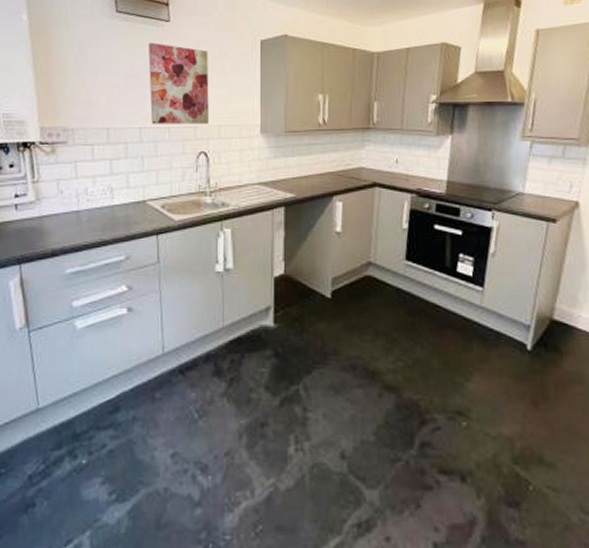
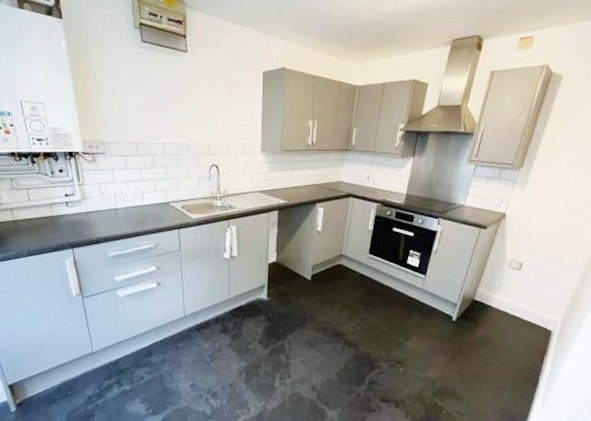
wall art: present [148,42,209,124] -> none [169,70,220,142]

